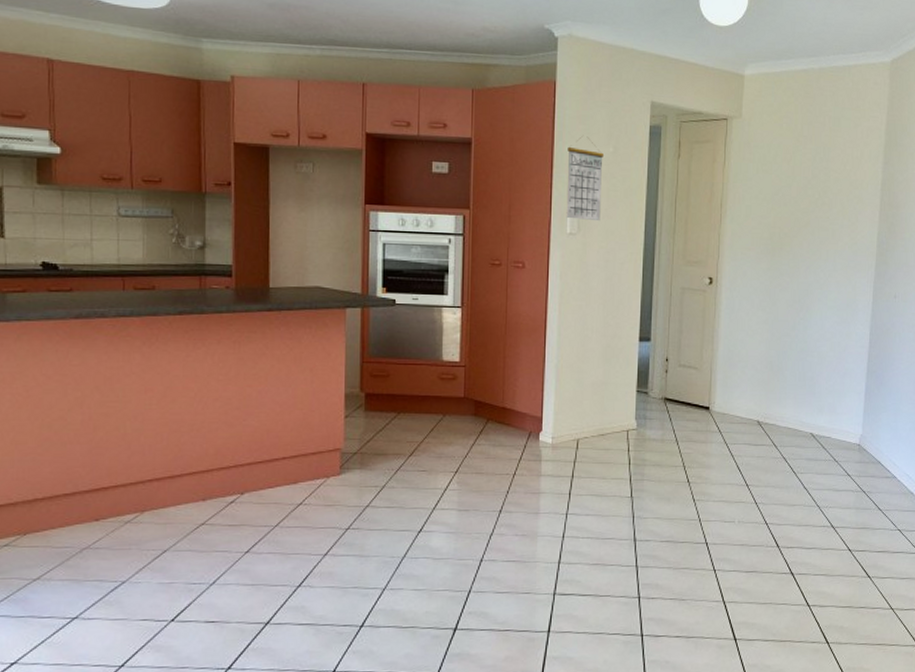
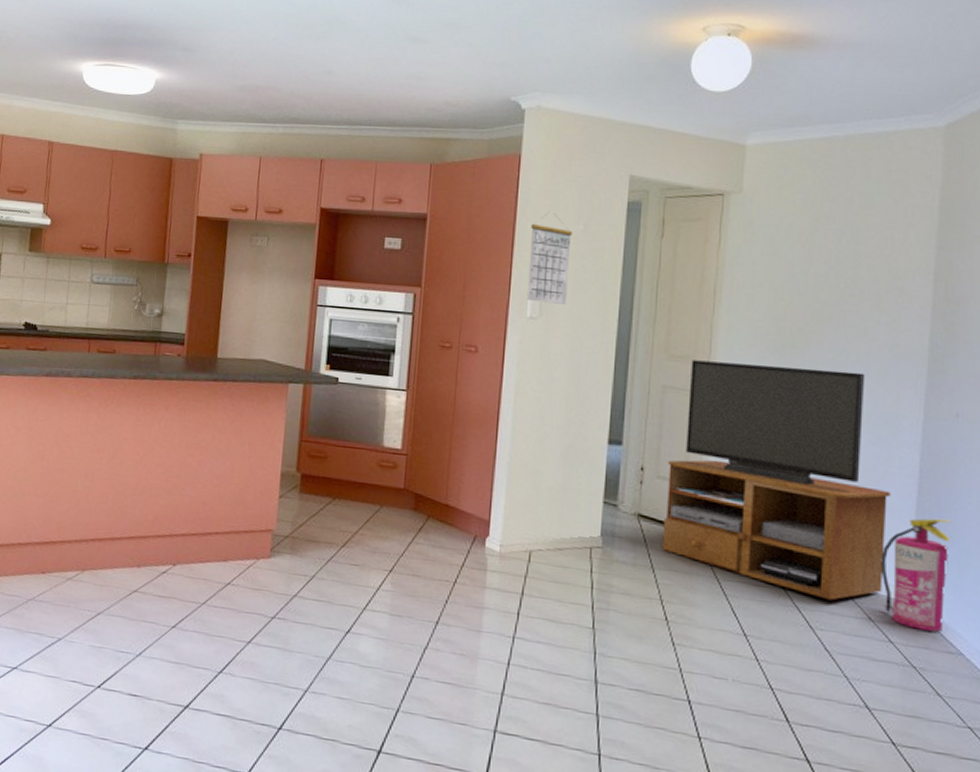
tv stand: none [684,264,850,450] -> present [662,360,891,600]
fire extinguisher: none [842,378,891,463] -> present [881,518,952,632]

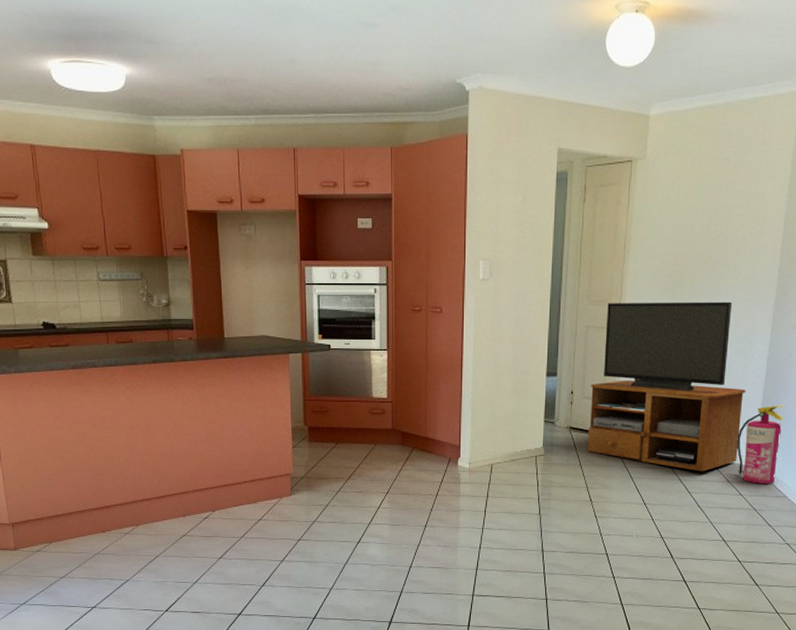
calendar: present [526,212,573,306] -> none [479,186,514,267]

